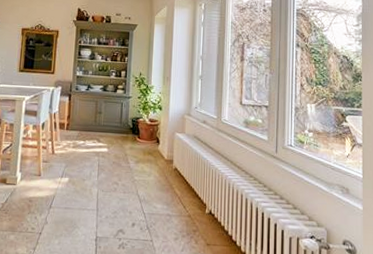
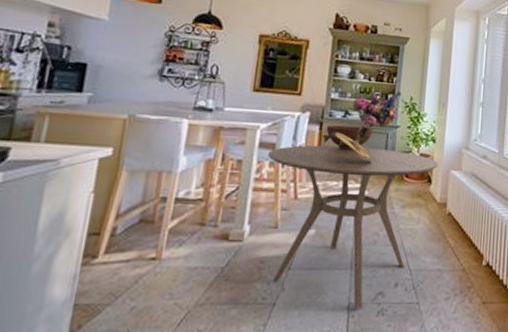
dining table: none [31,112,165,242] -> present [267,145,438,309]
bouquet: none [71,69,133,126] -> present [322,92,402,163]
fruit bowl: none [74,96,110,116] -> present [326,125,373,150]

